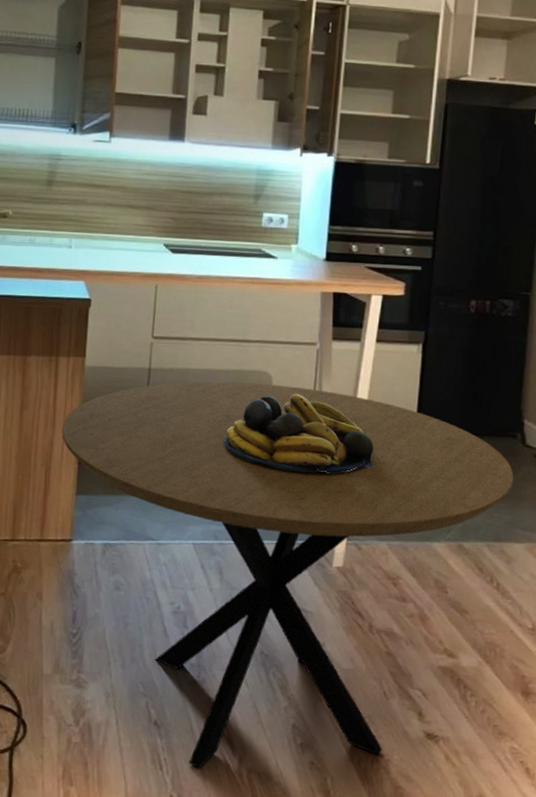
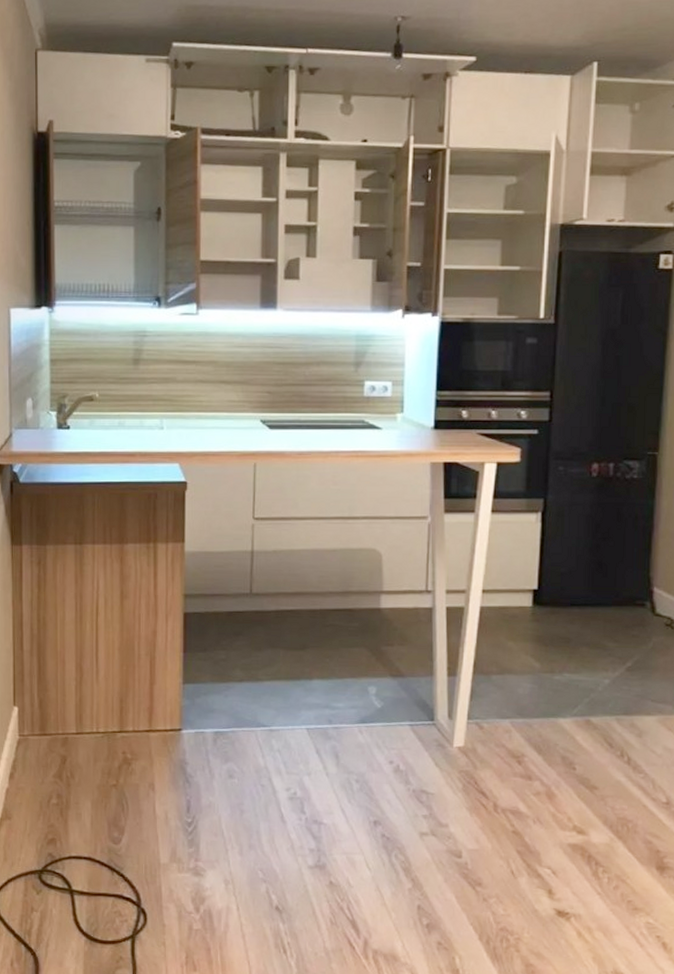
dining table: present [61,381,514,769] -> none [164,561,644,952]
fruit bowl: present [224,393,375,474] -> none [334,570,494,652]

